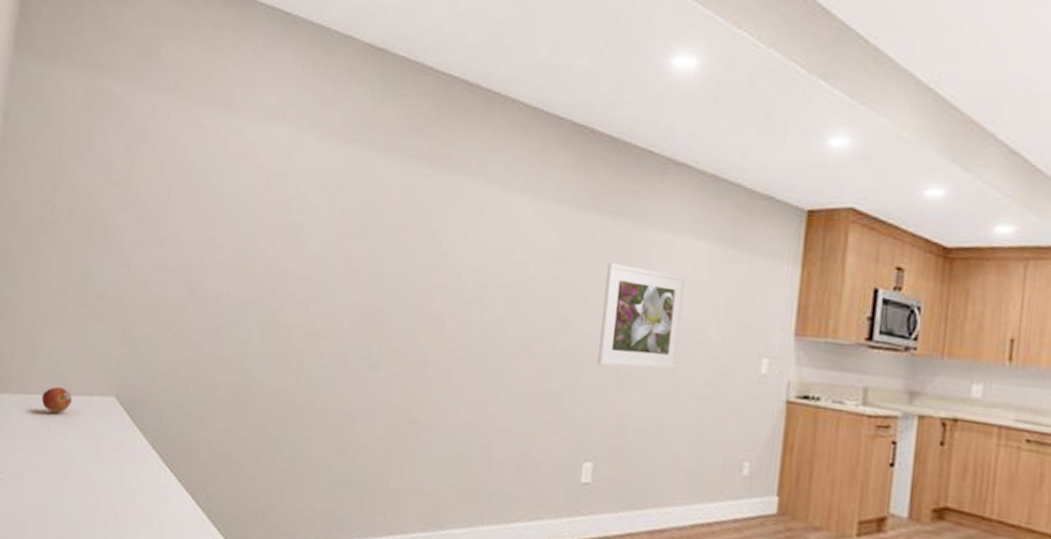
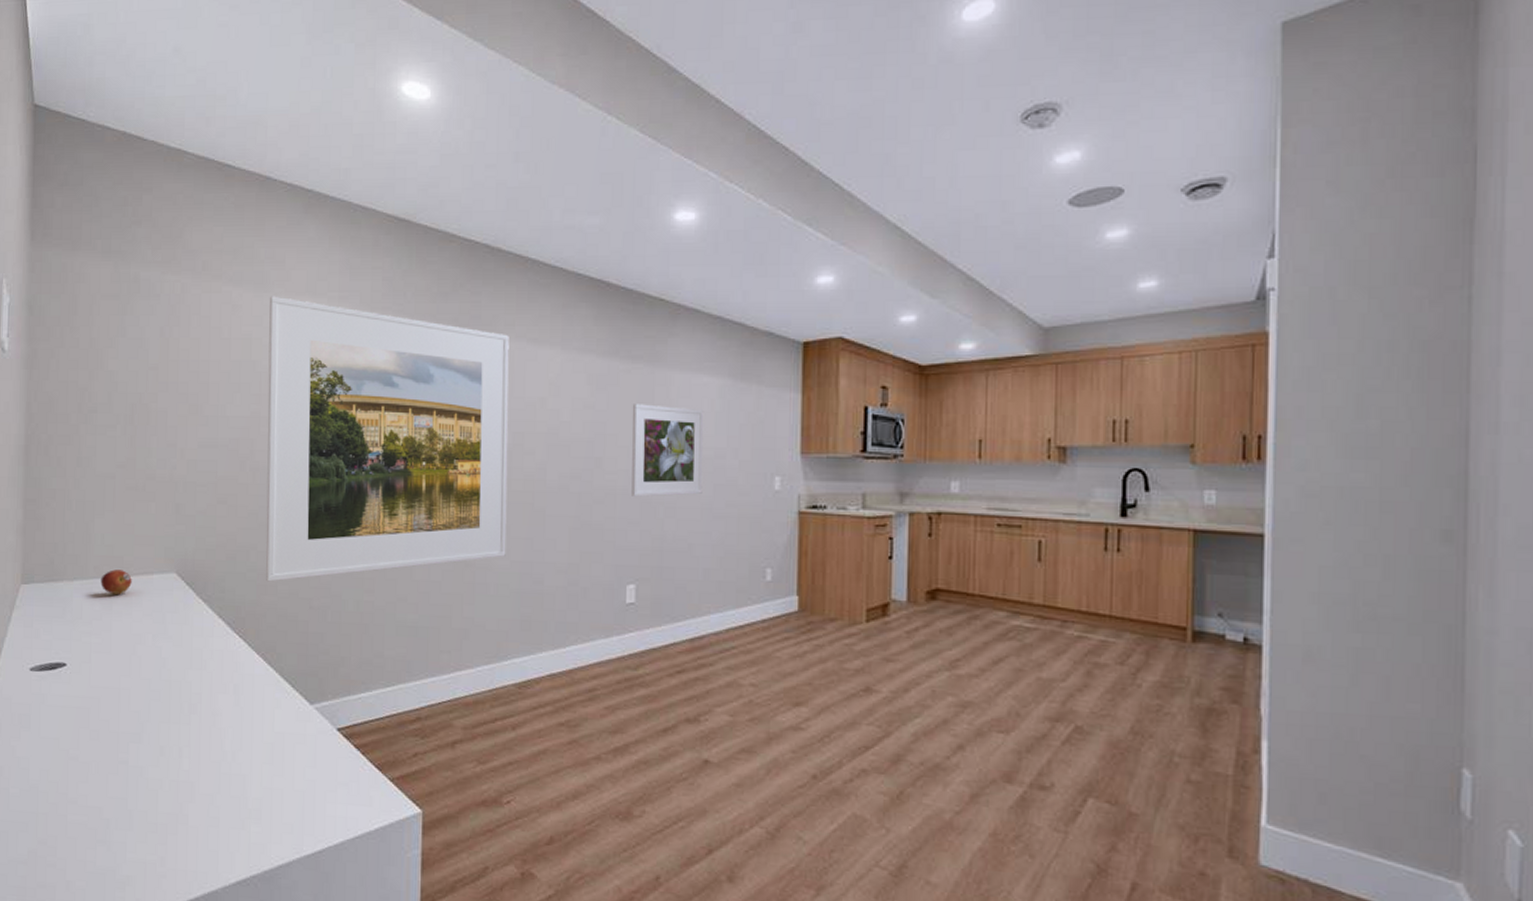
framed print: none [203,119,480,417] -> present [266,296,509,582]

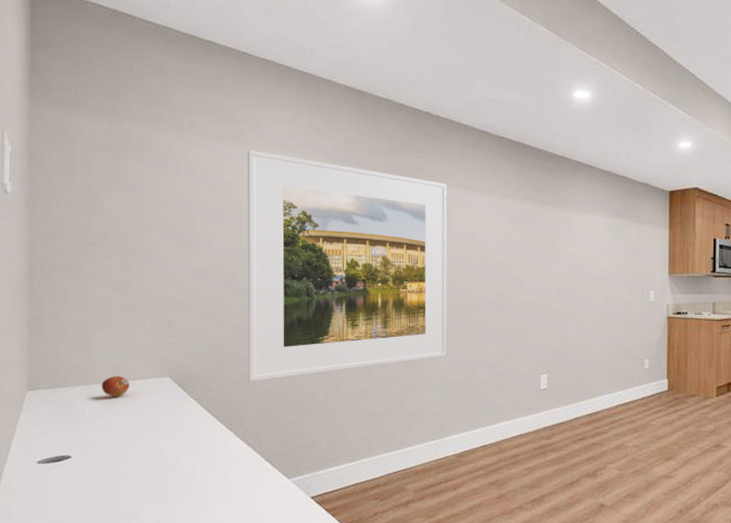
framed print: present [631,404,704,497] -> none [543,237,598,308]

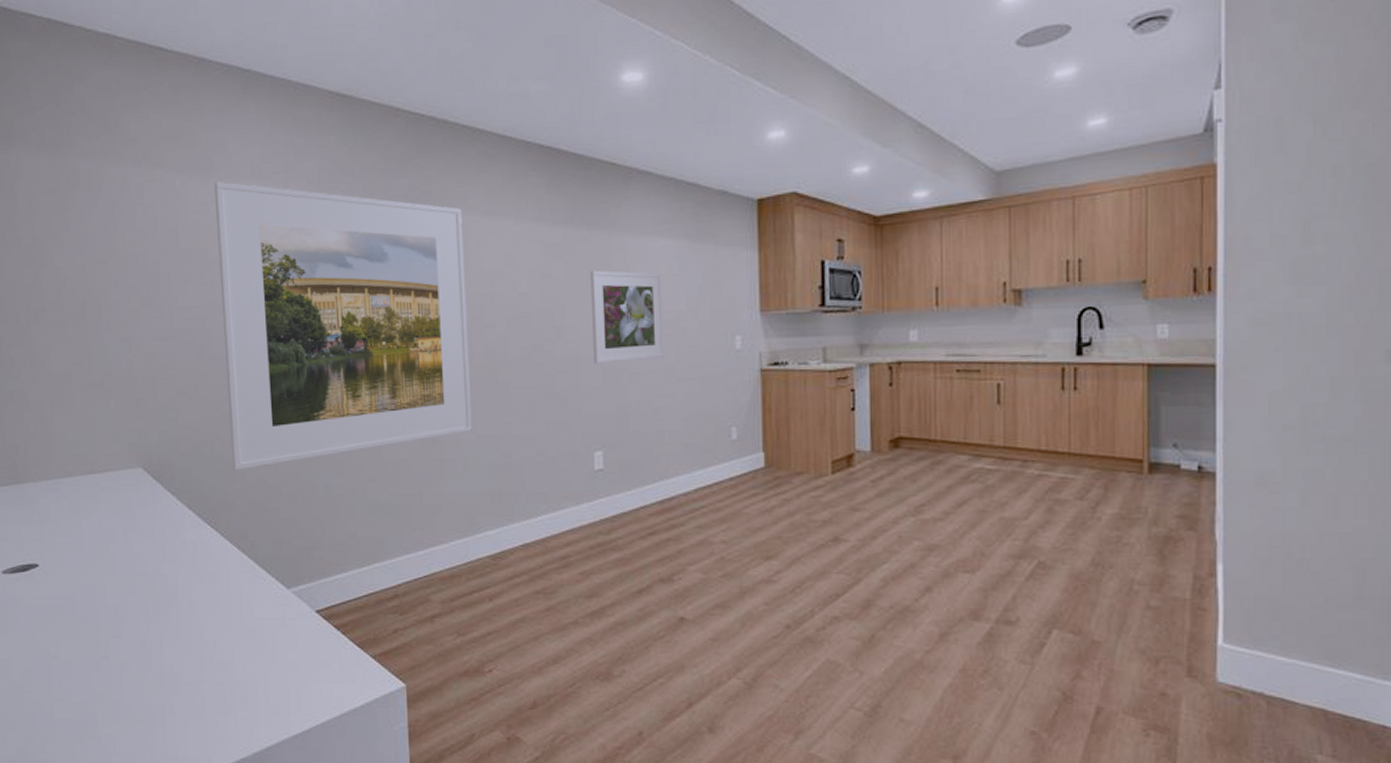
fruit: present [101,376,130,396] -> none [66,468,98,493]
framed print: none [543,237,598,308] -> present [589,270,665,364]

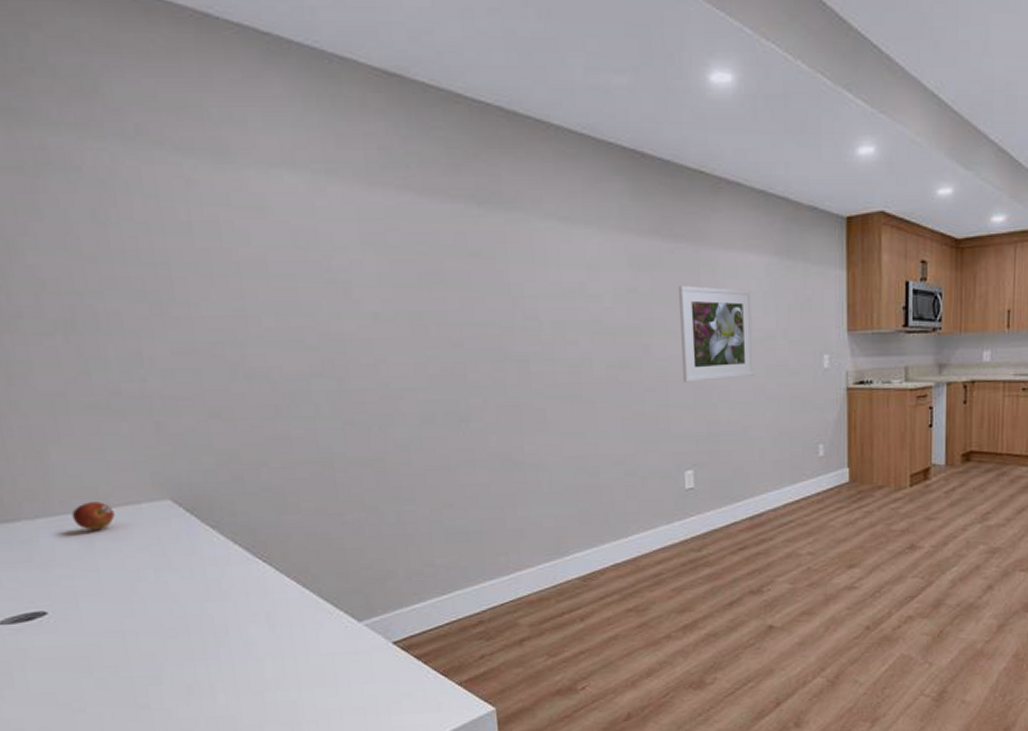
fruit: none [66,468,98,493] -> present [71,502,115,530]
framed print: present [215,181,472,471] -> none [235,168,557,500]

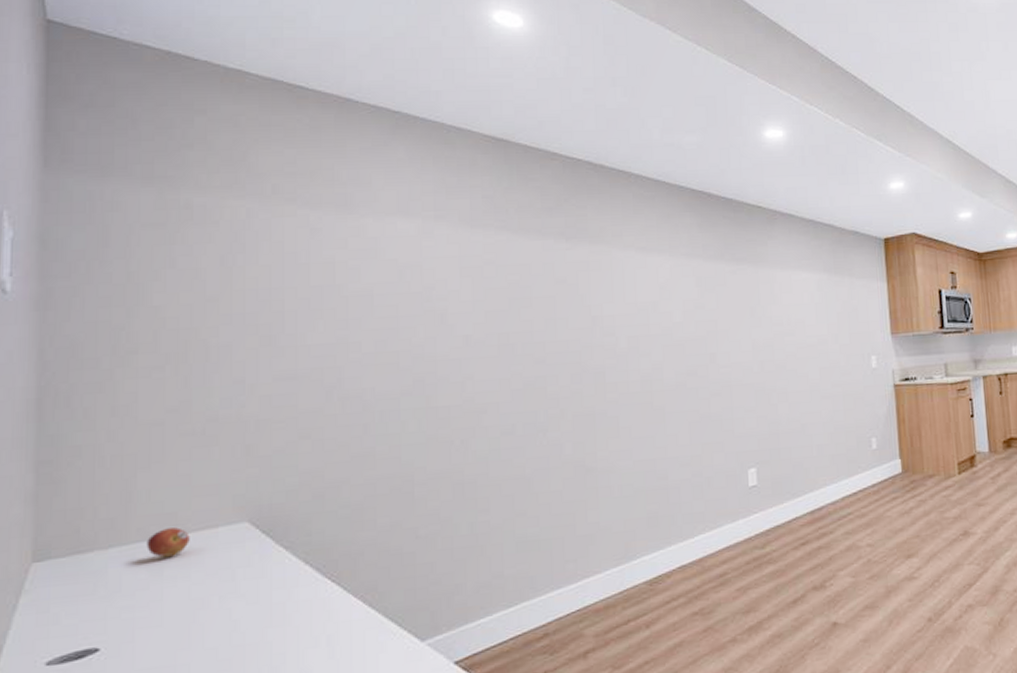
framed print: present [678,286,754,382] -> none [740,301,810,386]

